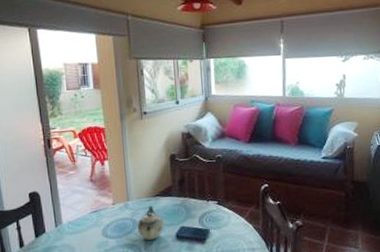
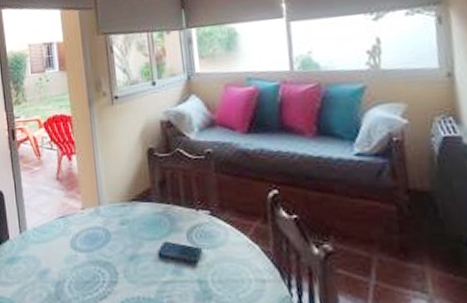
teapot: present [137,205,164,240] -> none [110,212,143,257]

